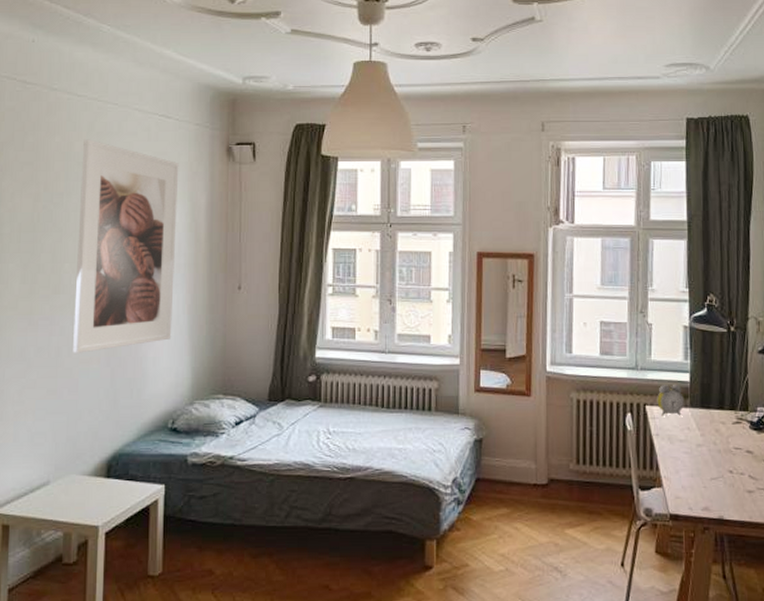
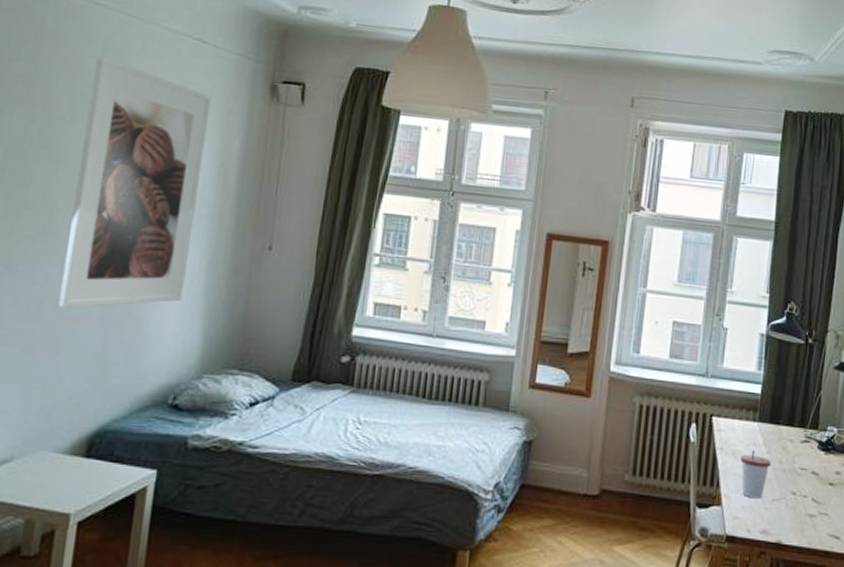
alarm clock: present [657,385,685,417] -> none [724,395,754,432]
cup: none [676,434,706,479] -> present [740,450,771,499]

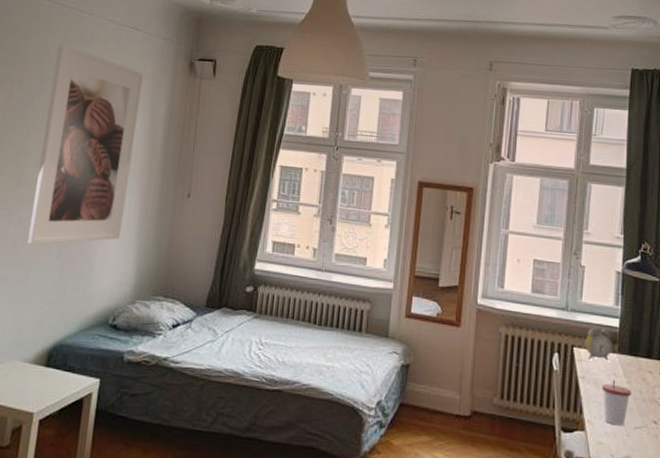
alarm clock: none [724,395,754,432] -> present [585,328,613,362]

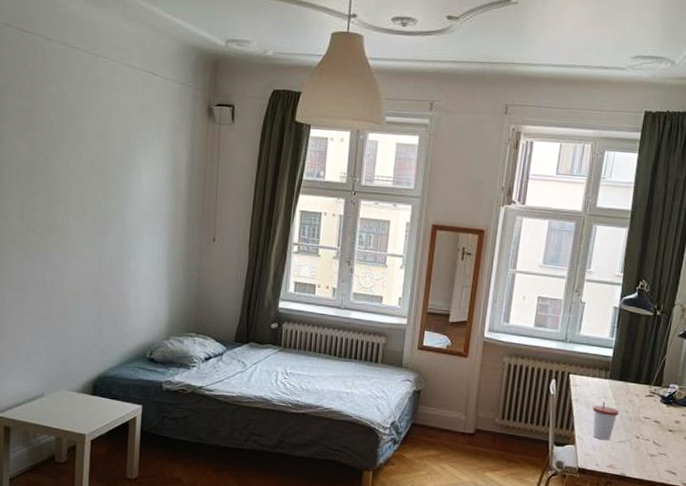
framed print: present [27,44,144,245] -> none [65,90,163,287]
alarm clock: present [585,328,613,362] -> none [580,357,606,387]

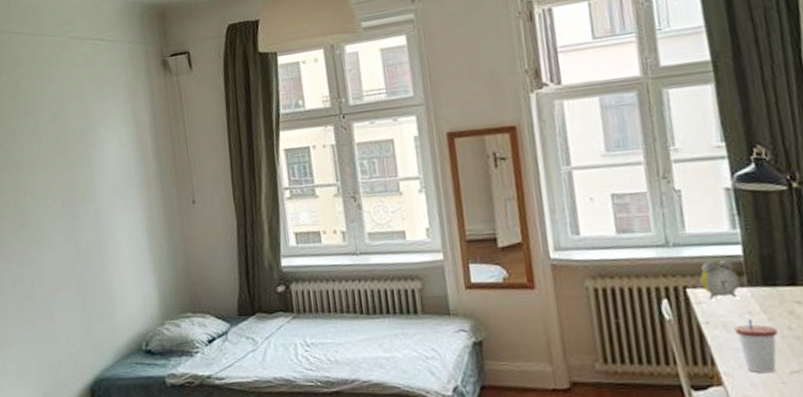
alarm clock: none [580,357,606,387] -> present [699,260,740,301]

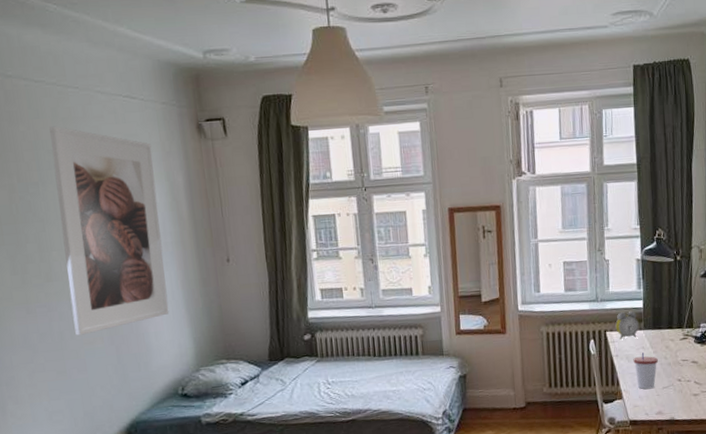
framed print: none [27,73,134,283] -> present [49,126,169,336]

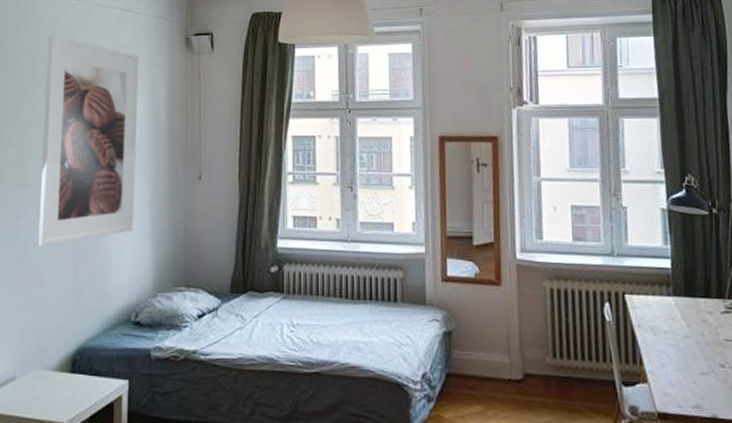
alarm clock: present [615,311,639,341] -> none [636,272,667,307]
cup: present [633,352,658,390] -> none [660,325,693,374]

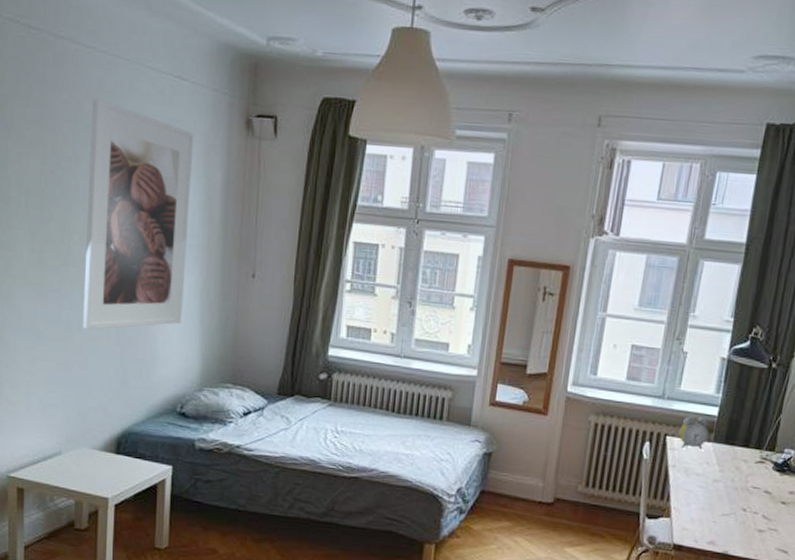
alarm clock: none [636,272,667,307] -> present [679,417,709,451]

